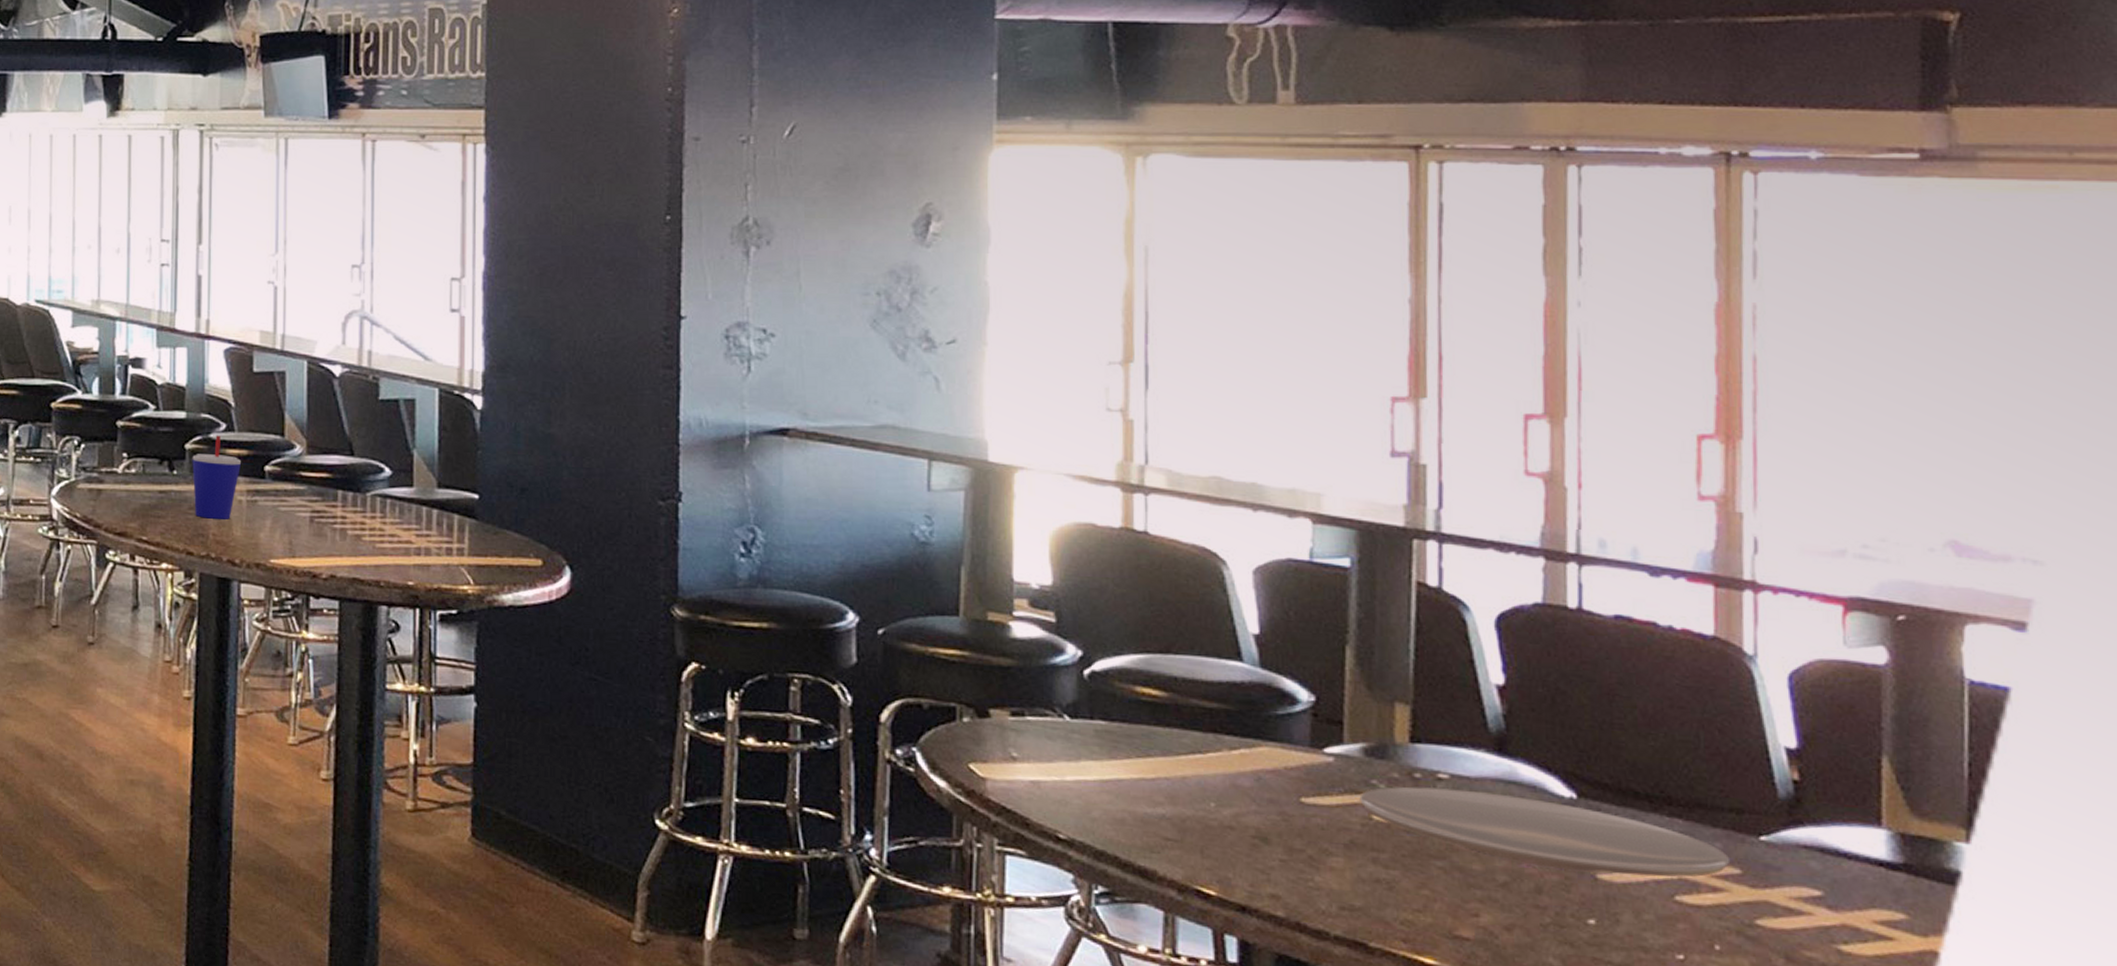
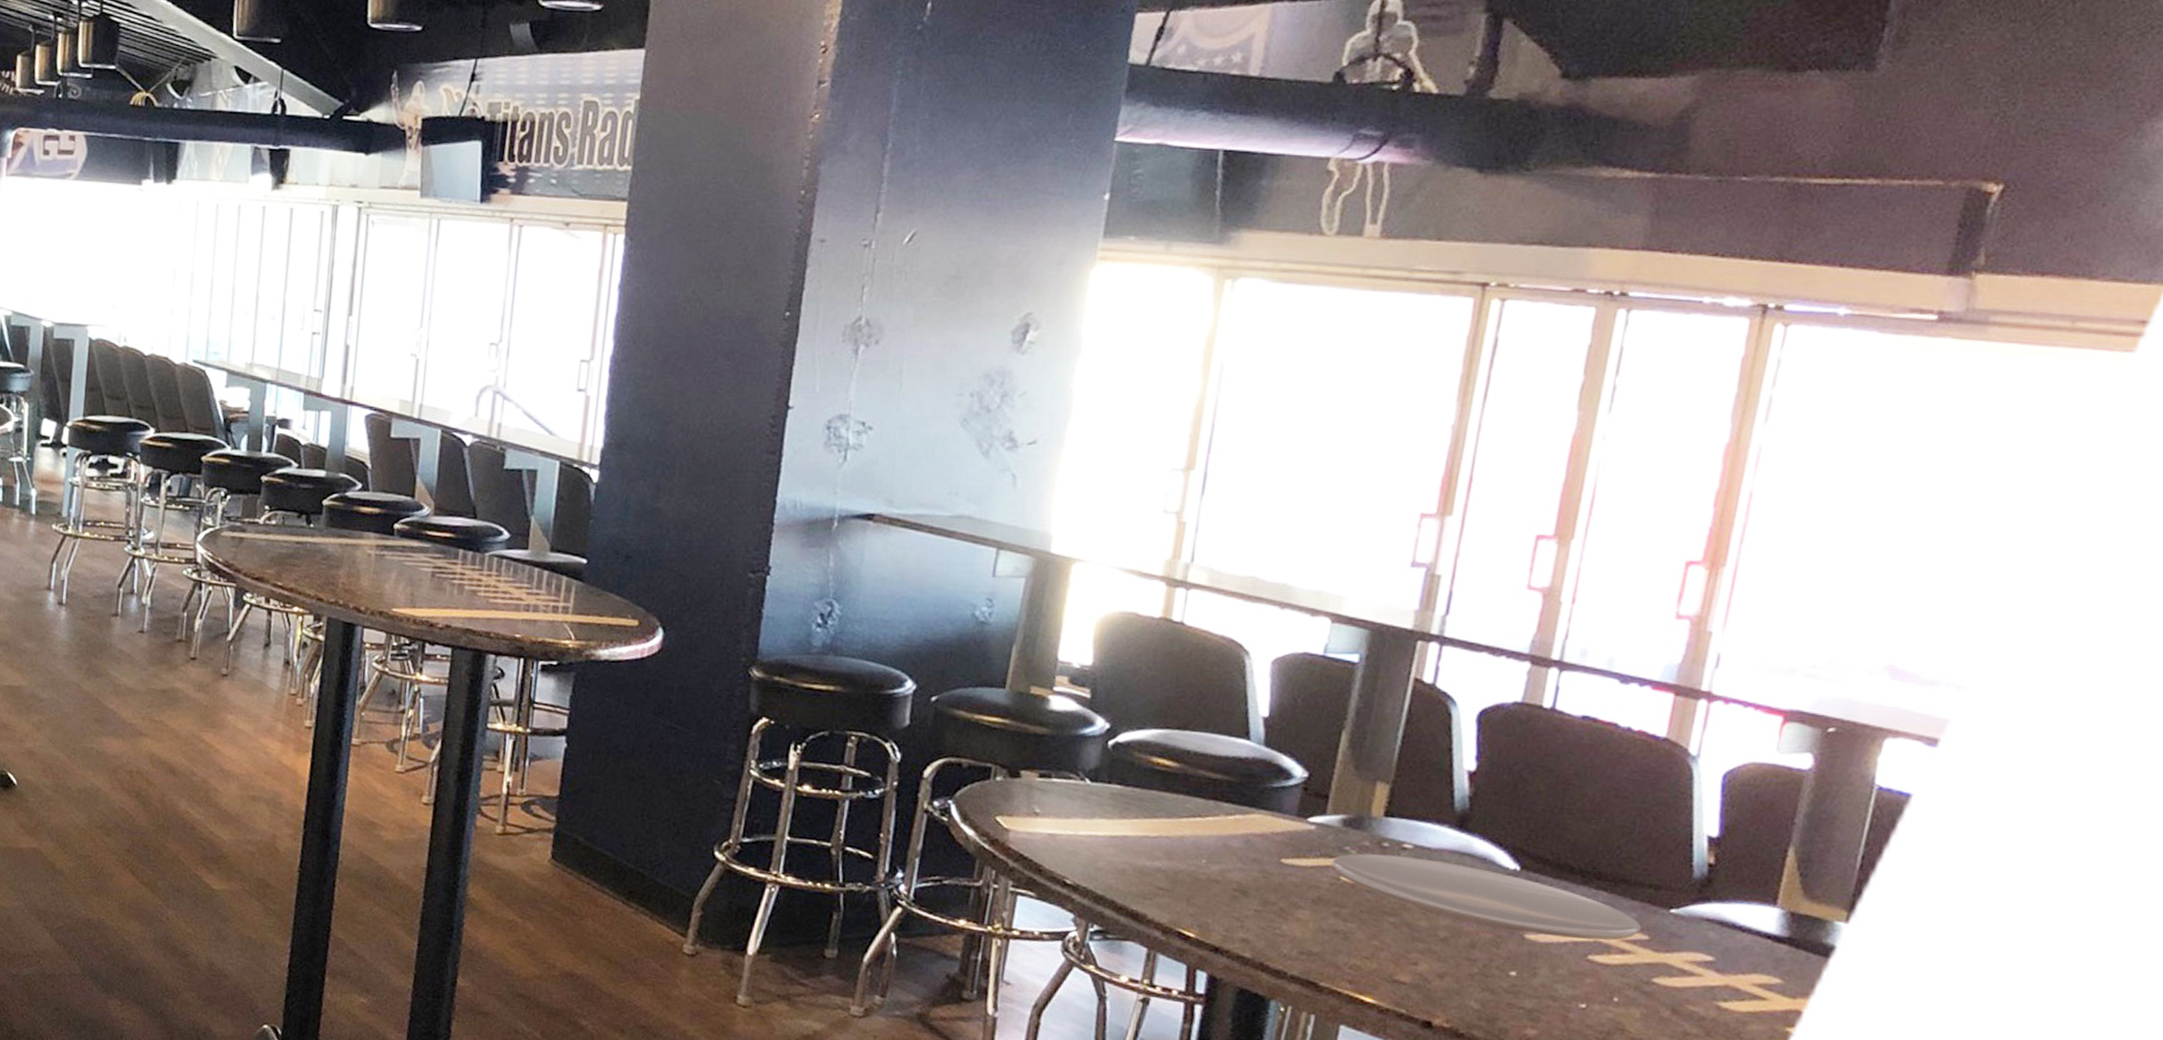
beverage cup: present [192,435,241,519] -> none [327,494,373,571]

